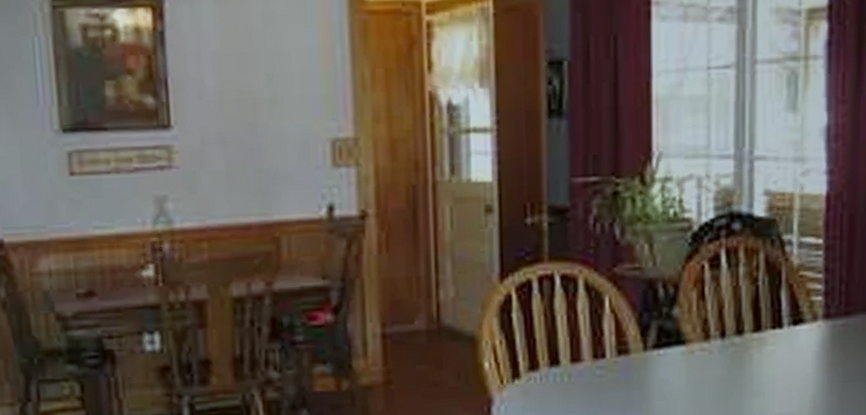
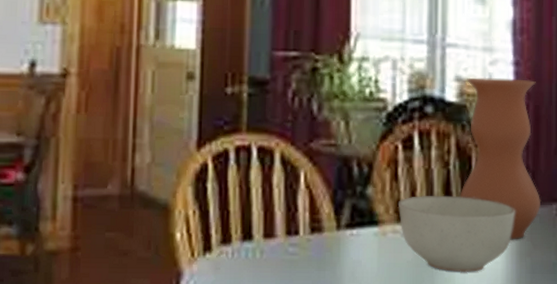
bowl: none [706,311,827,386] -> present [398,195,515,273]
vase: none [770,188,855,350] -> present [461,78,542,239]

